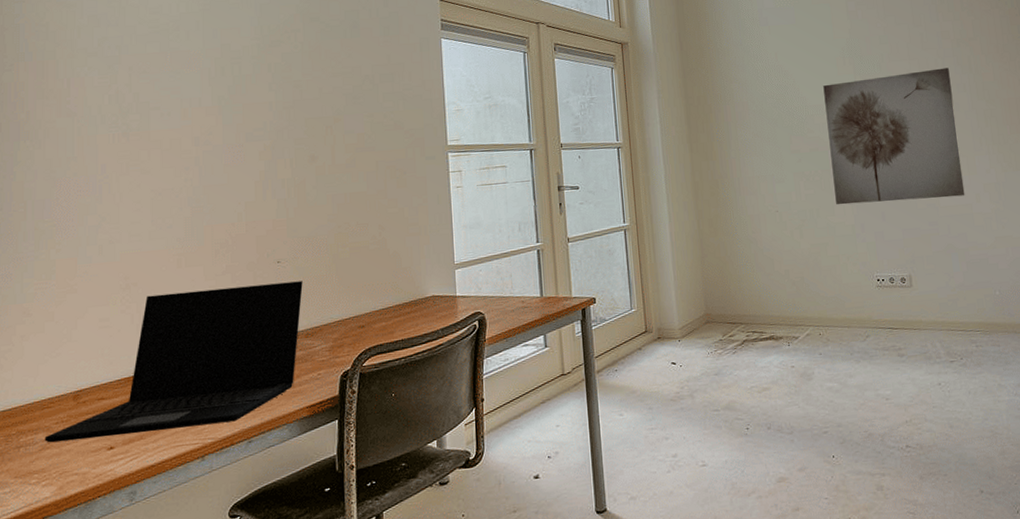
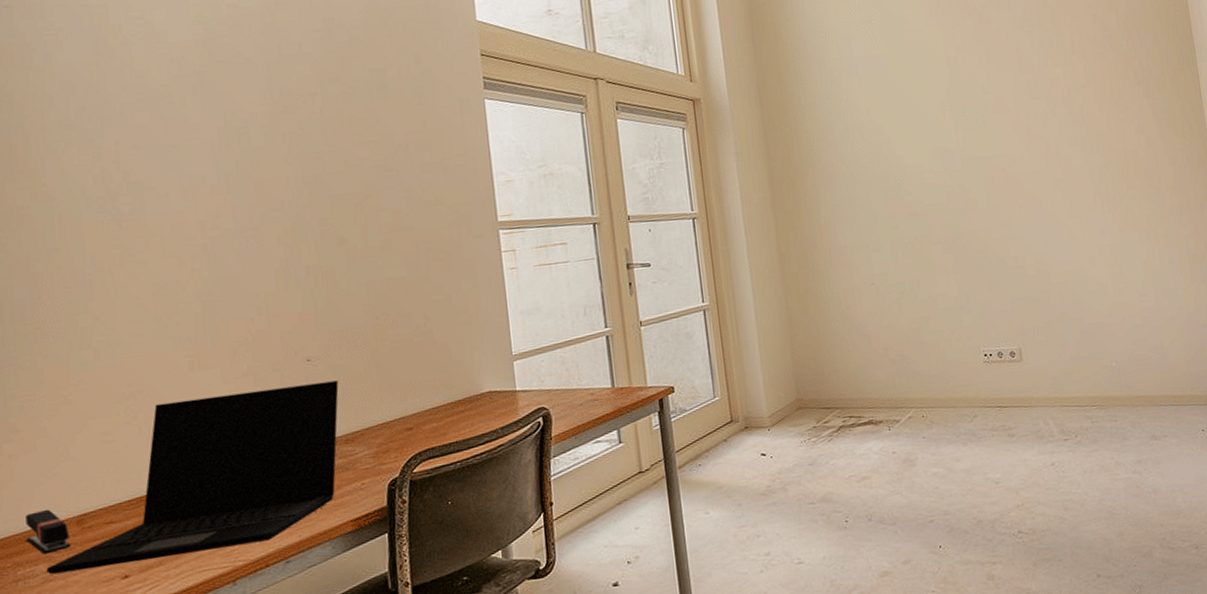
stapler: none [29,384,66,425] -> present [25,509,71,555]
wall art: present [823,68,965,205] -> none [921,119,1079,275]

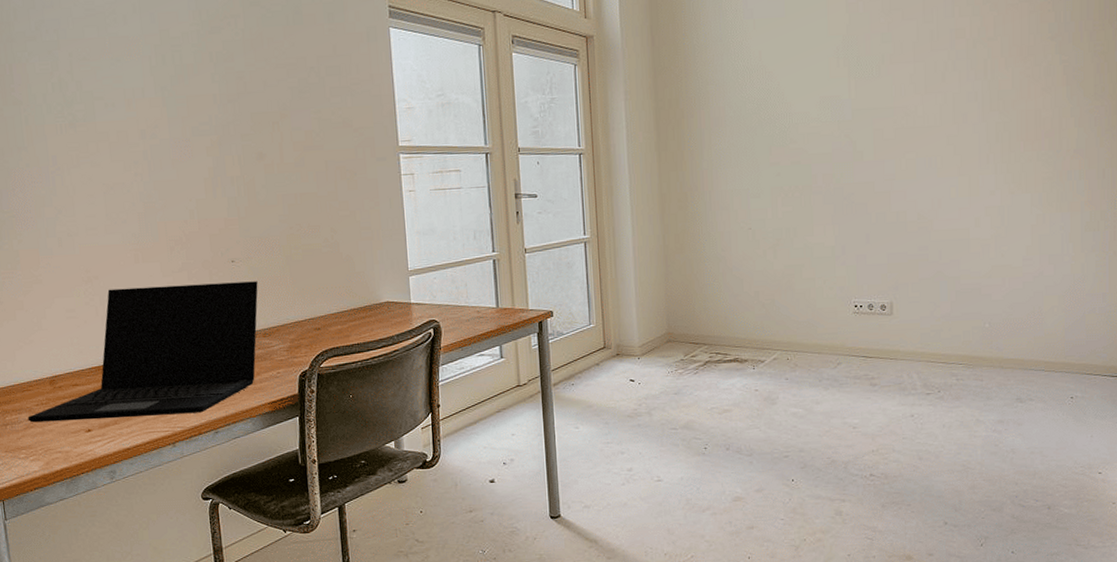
stapler: present [25,509,71,555] -> none [10,369,46,406]

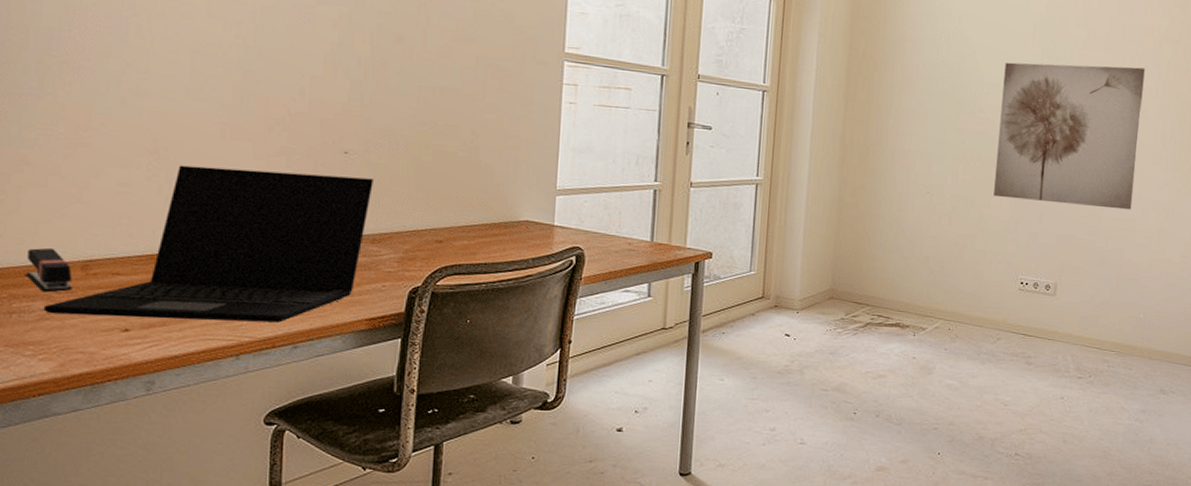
stapler: none [10,369,46,406] -> present [25,247,72,293]
wall art: none [811,72,963,225] -> present [994,62,1145,210]

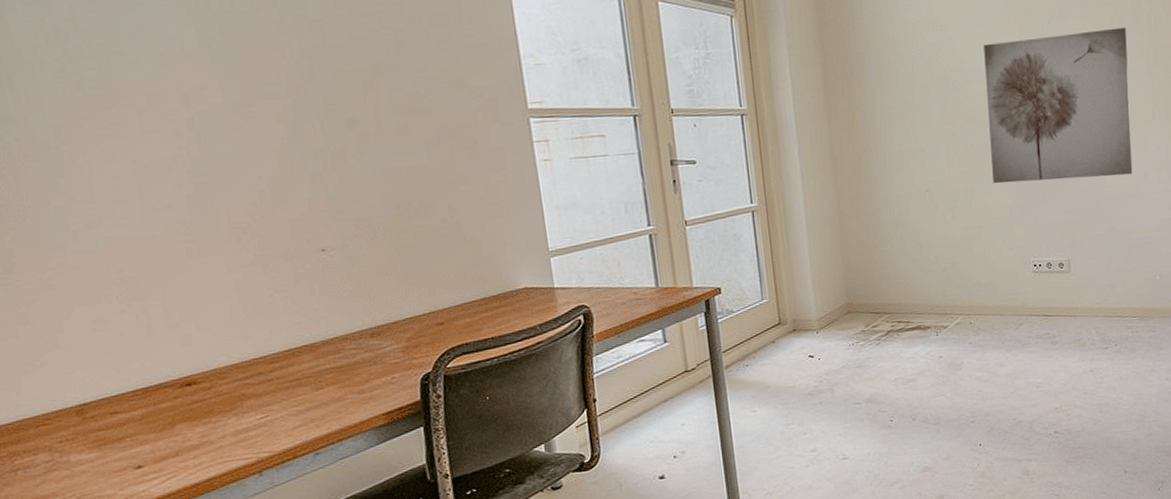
stapler: present [25,247,72,293] -> none [15,398,73,445]
laptop: present [43,165,373,323] -> none [47,272,363,465]

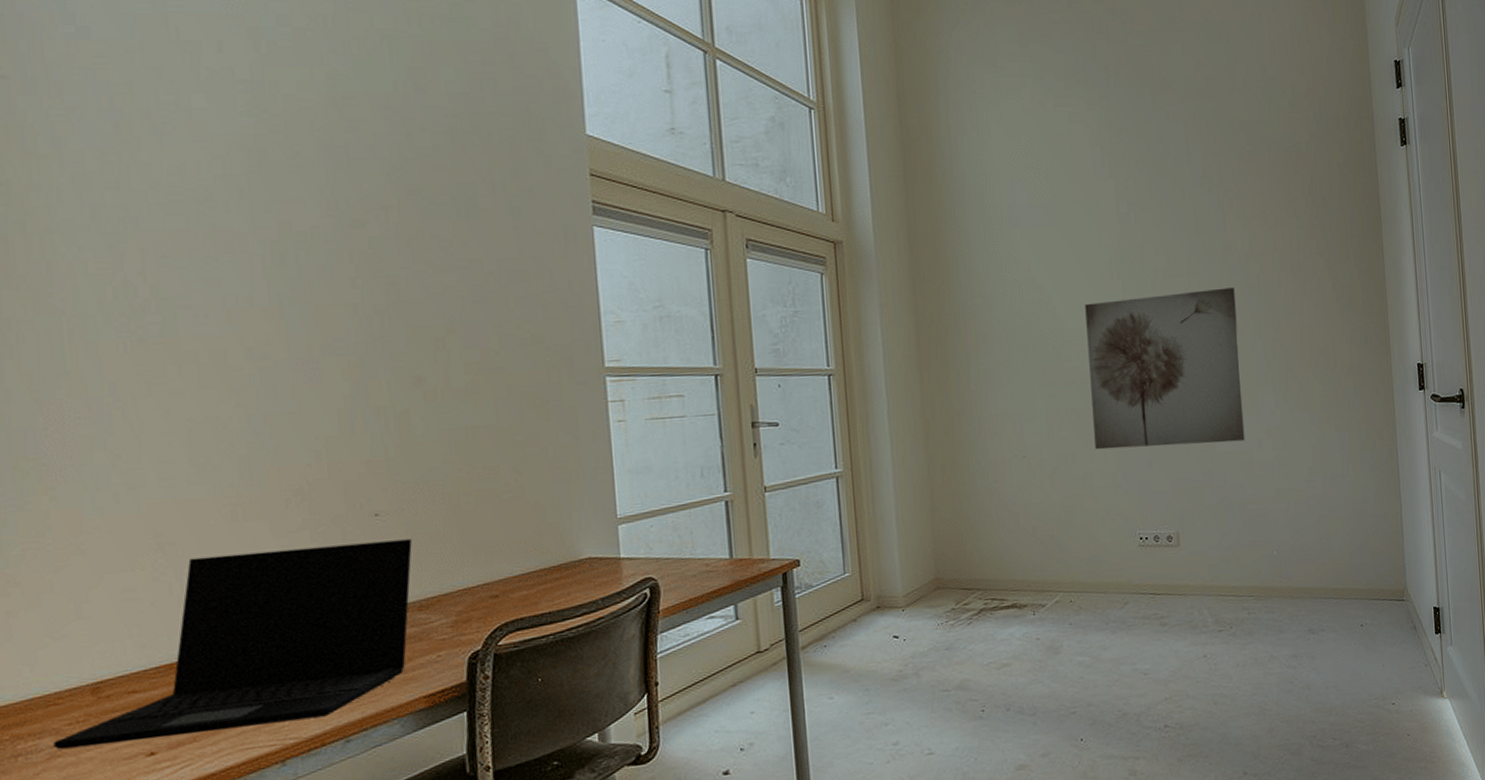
laptop: none [47,272,363,465] -> present [53,539,412,750]

